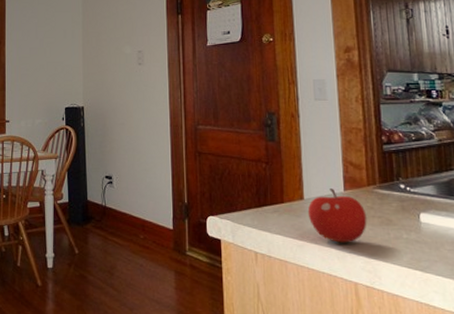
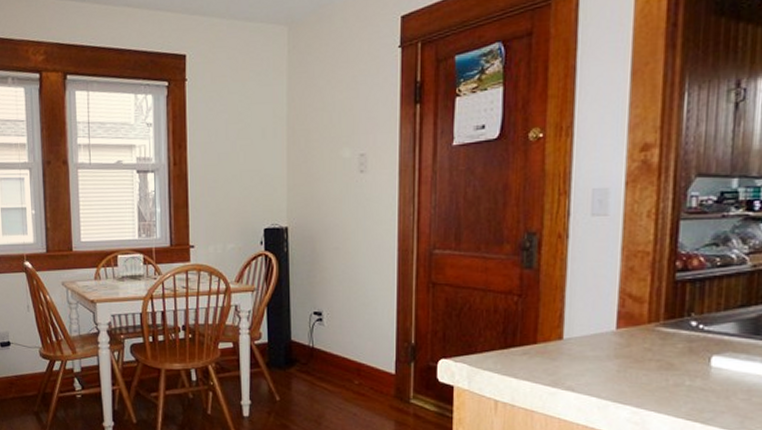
fruit: present [307,189,367,243] -> none [566,326,642,391]

